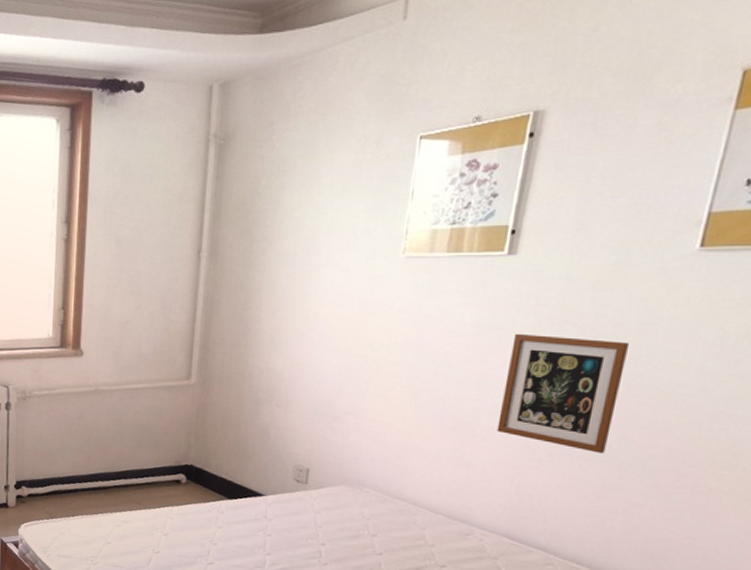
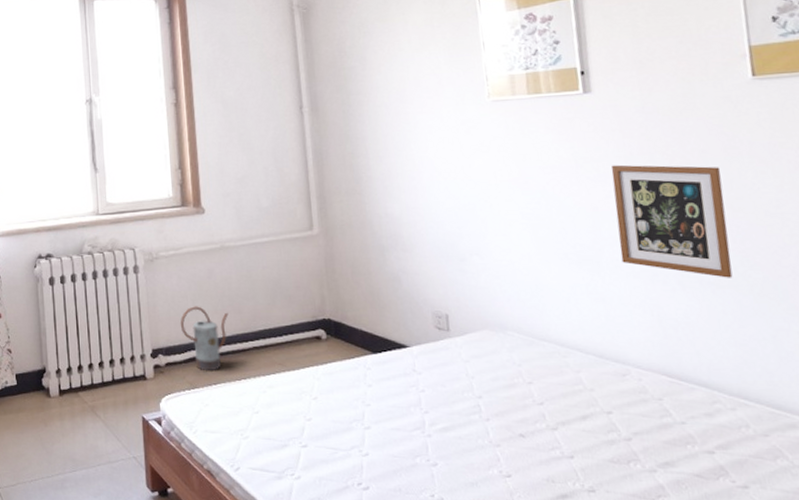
watering can: none [45,444,94,504] -> present [180,306,229,371]

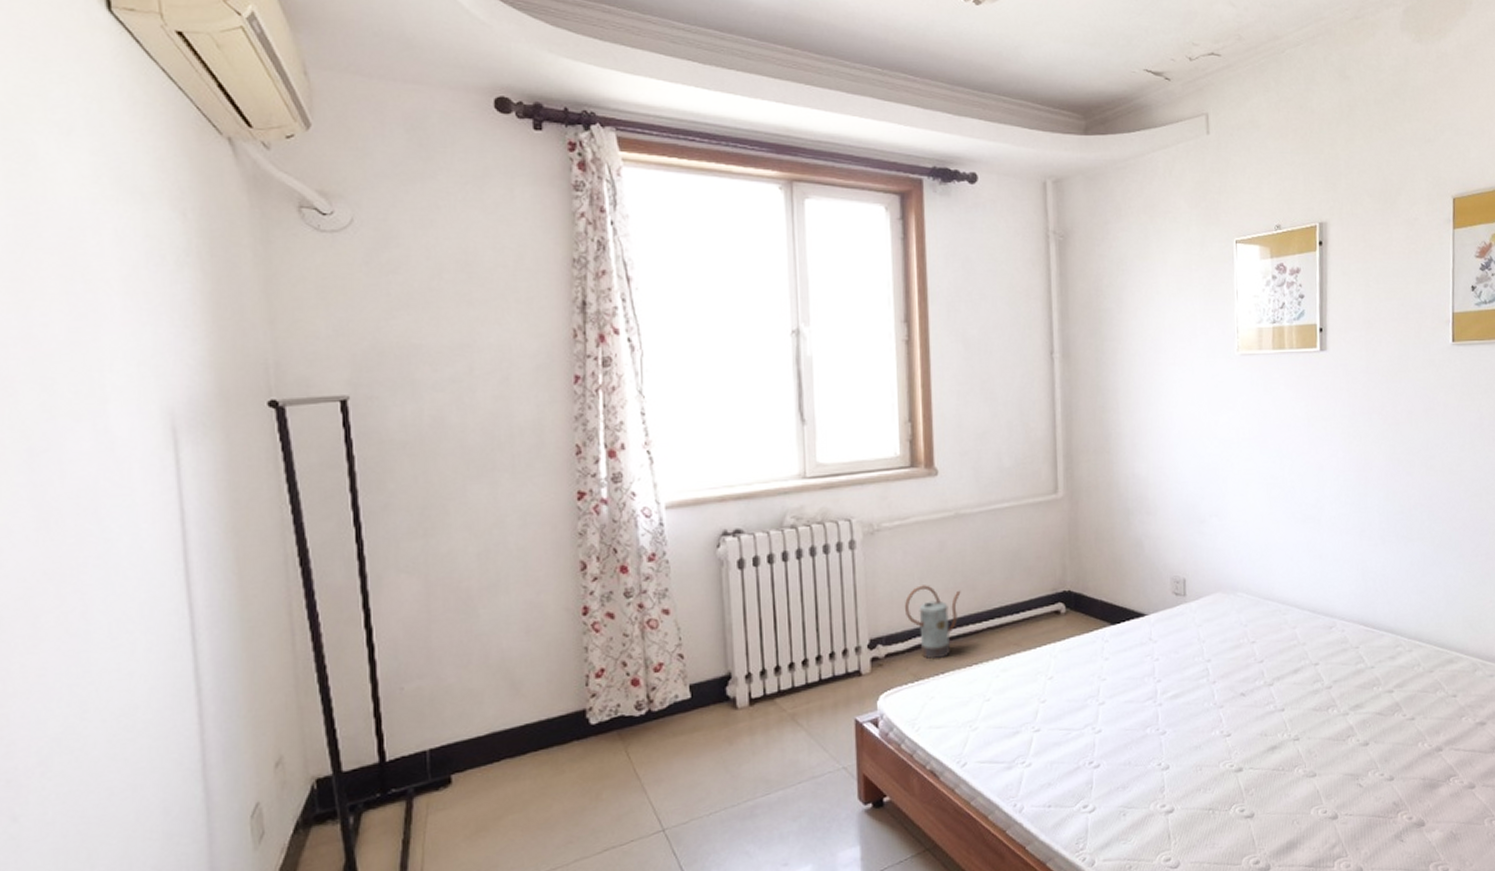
picture frame: present [611,164,733,278] -> none [1336,424,1421,532]

